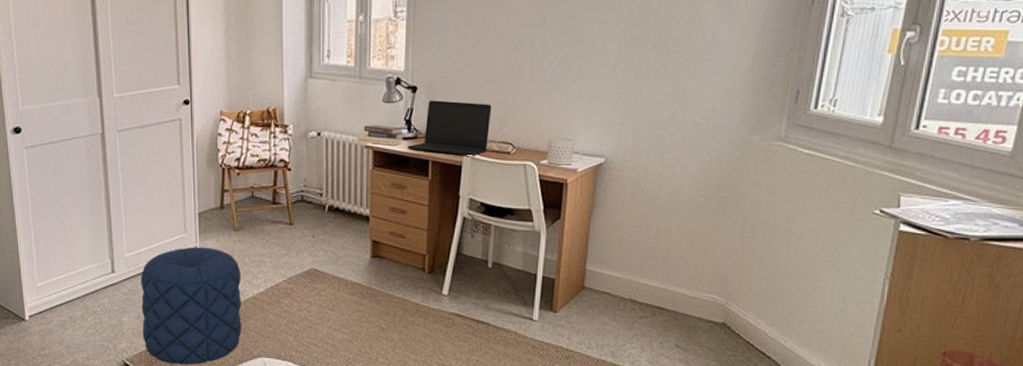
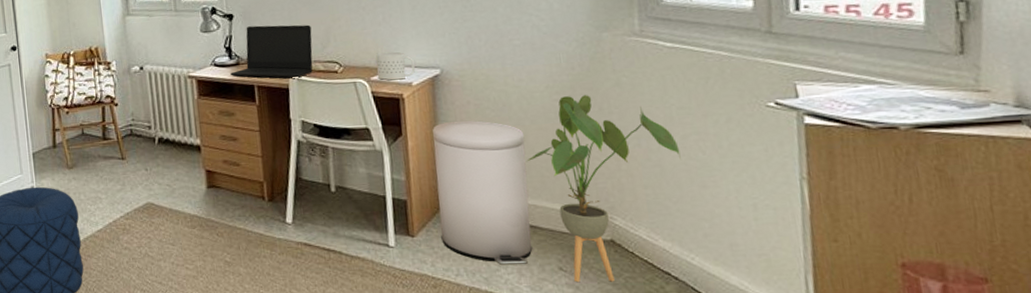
books: present [356,125,404,146] -> none [179,54,226,74]
pedal bin: none [580,208,668,342] -> present [432,120,533,266]
house plant: none [666,192,795,359] -> present [526,95,681,283]

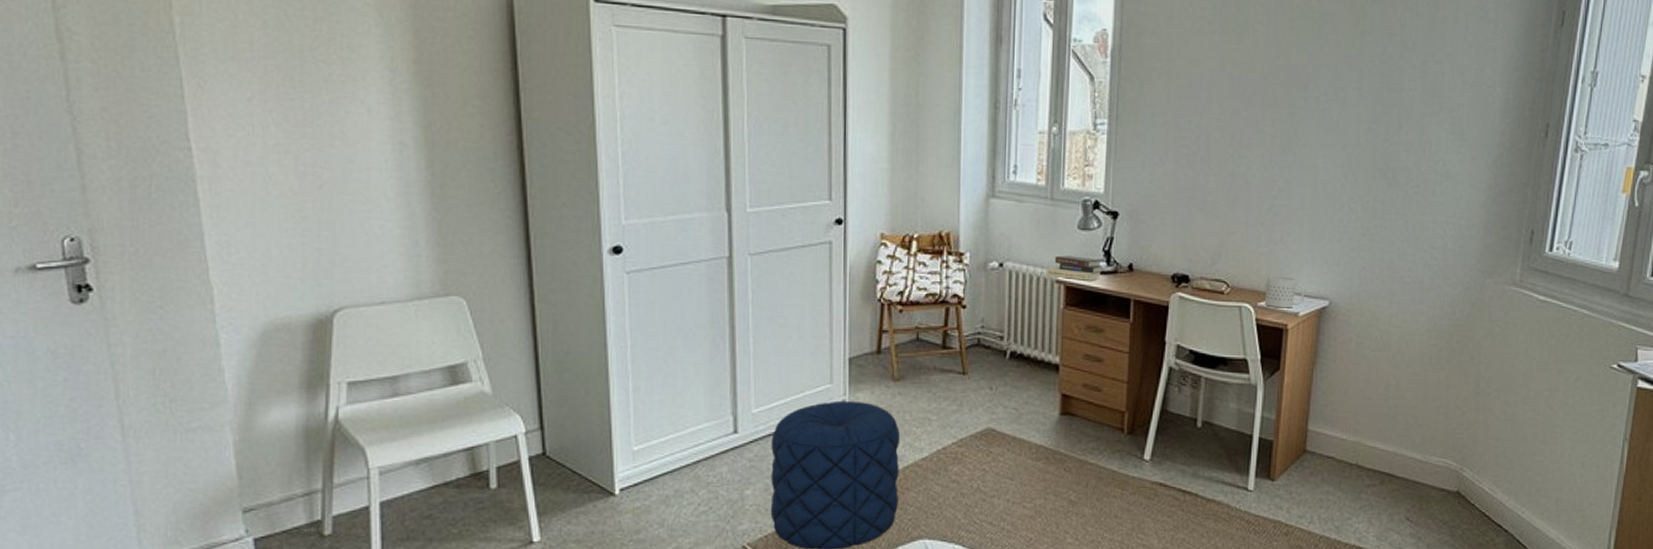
books: none [179,54,226,74] -> present [1046,255,1102,281]
laptop: present [230,25,313,79] -> none [1106,229,1203,295]
pedal bin: present [432,120,533,266] -> none [1301,358,1398,514]
house plant: present [526,95,681,283] -> none [1395,342,1532,533]

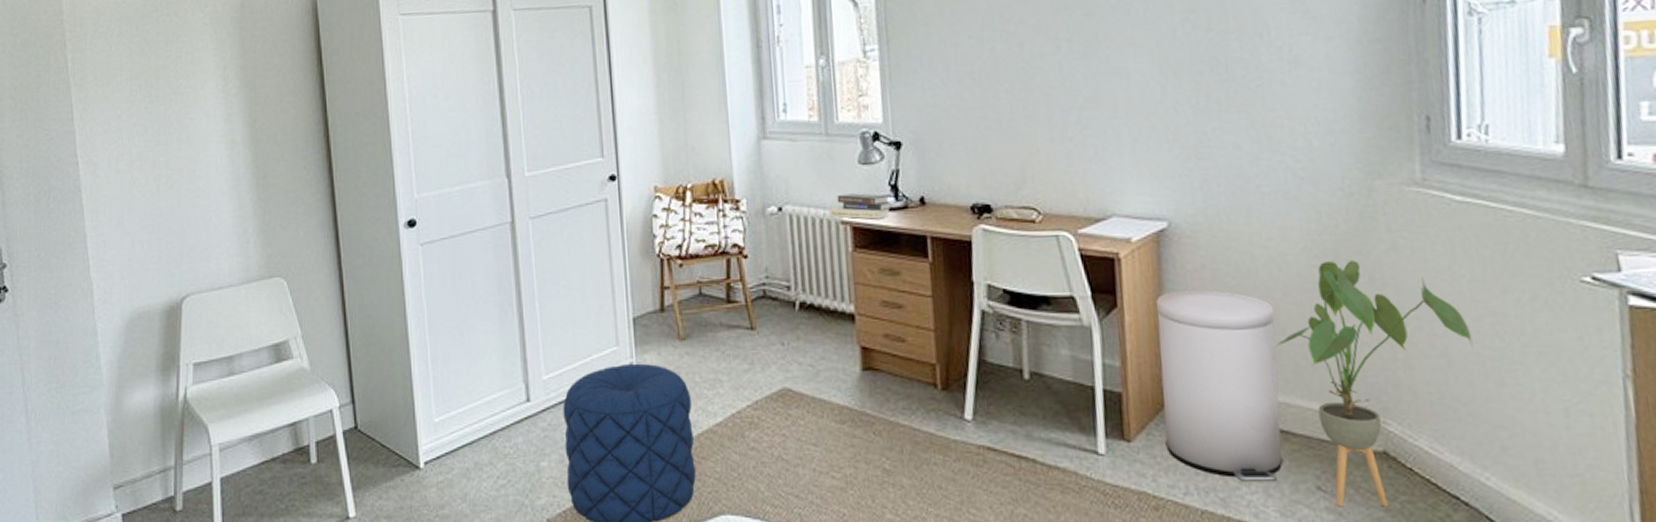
mug: present [1264,276,1305,308] -> none [1085,197,1136,235]
pedal bin: none [1301,358,1398,514] -> present [1156,289,1284,483]
house plant: none [1395,342,1532,533] -> present [1276,260,1473,507]

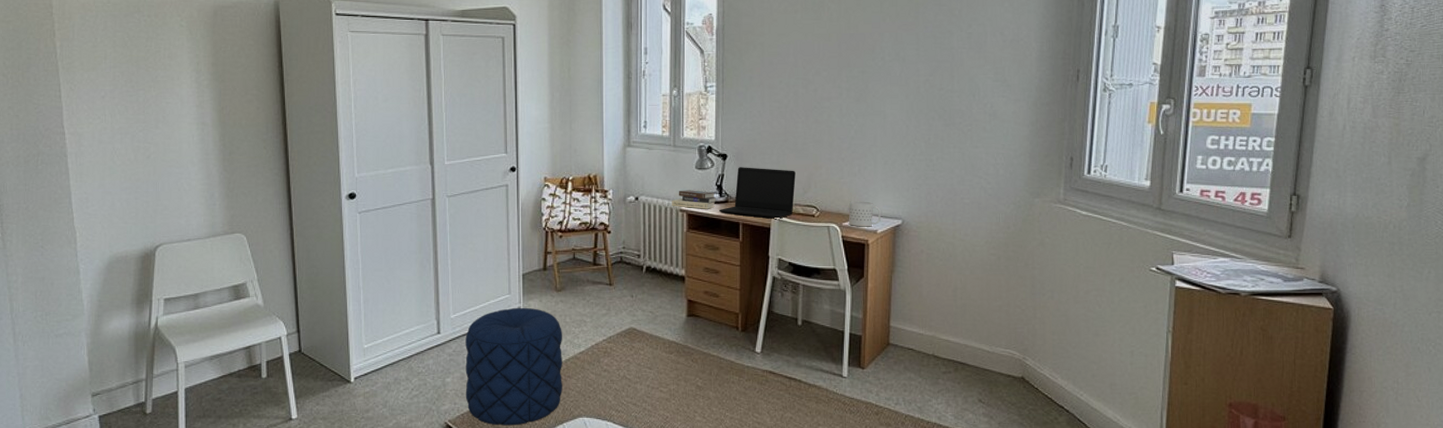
laptop: none [896,157,1004,228] -> present [719,167,796,219]
mug: none [1085,197,1136,235] -> present [848,201,882,227]
pedal bin: present [1156,289,1284,483] -> none [887,267,964,397]
house plant: present [1276,260,1473,507] -> none [963,251,1082,413]

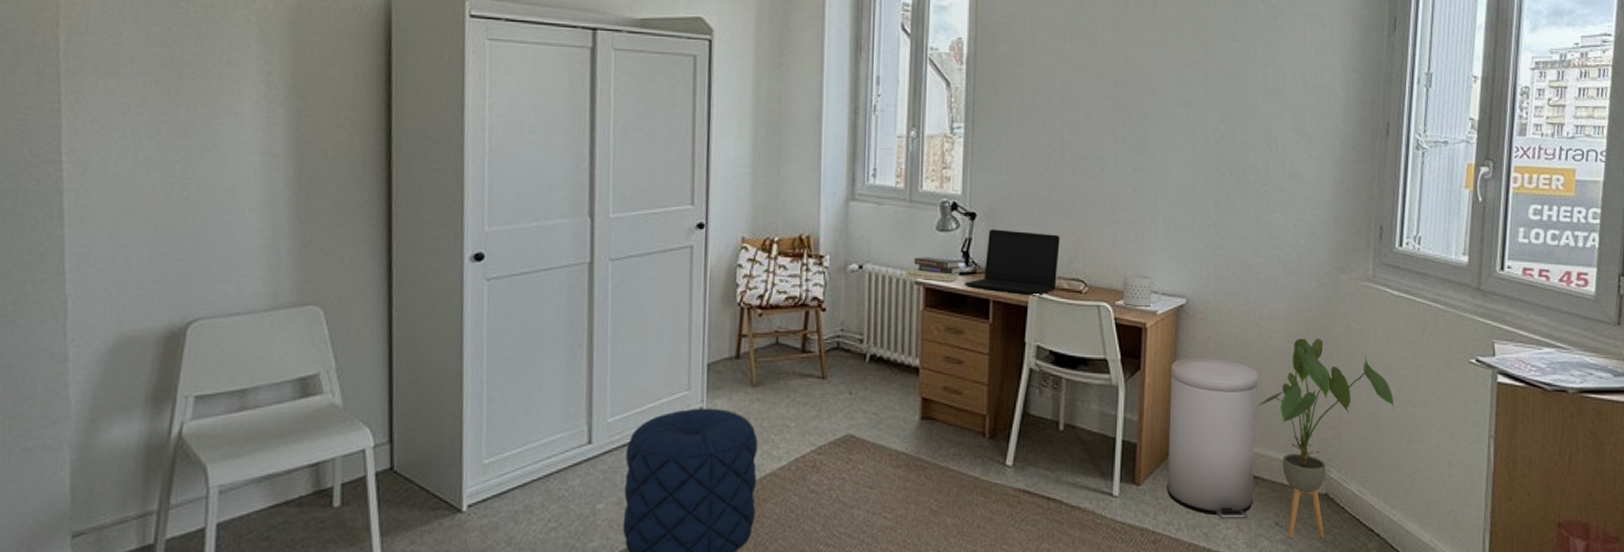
pedal bin: none [887,267,964,397] -> present [1167,357,1259,520]
house plant: none [963,251,1082,413] -> present [1258,339,1394,539]

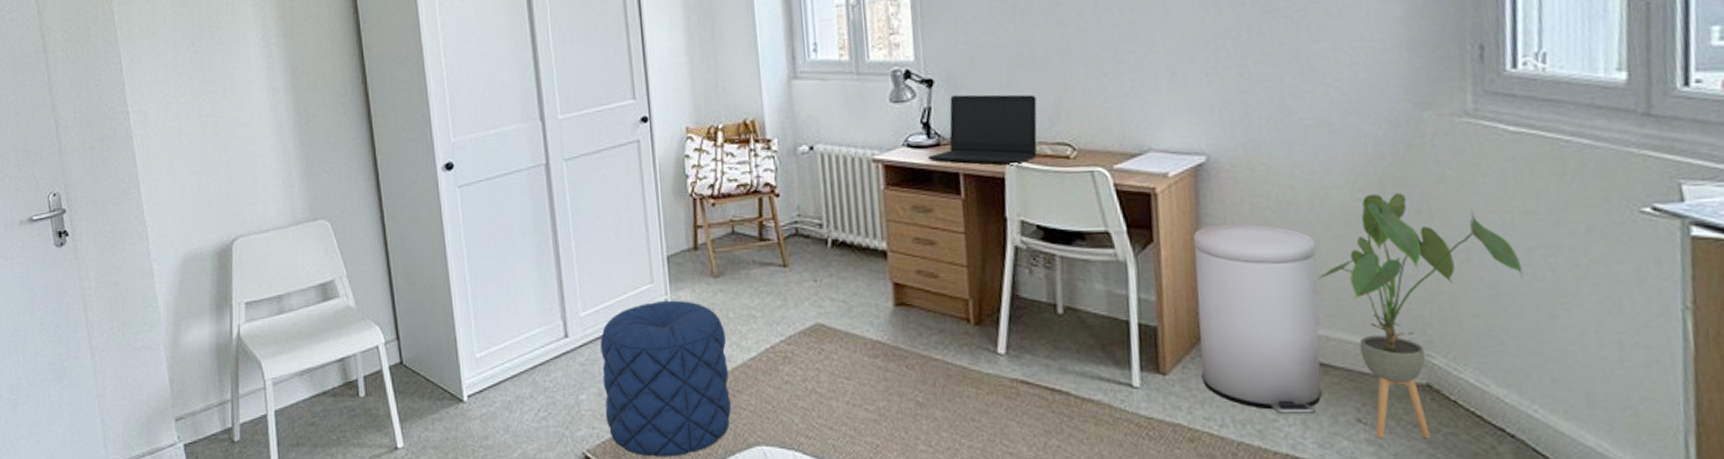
books: present [905,257,961,282] -> none [860,131,923,158]
mug: present [1122,274,1162,307] -> none [1120,132,1173,170]

